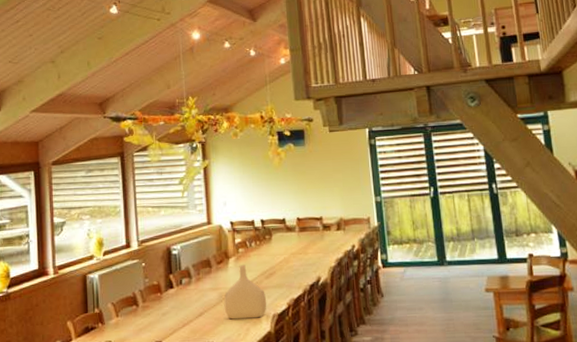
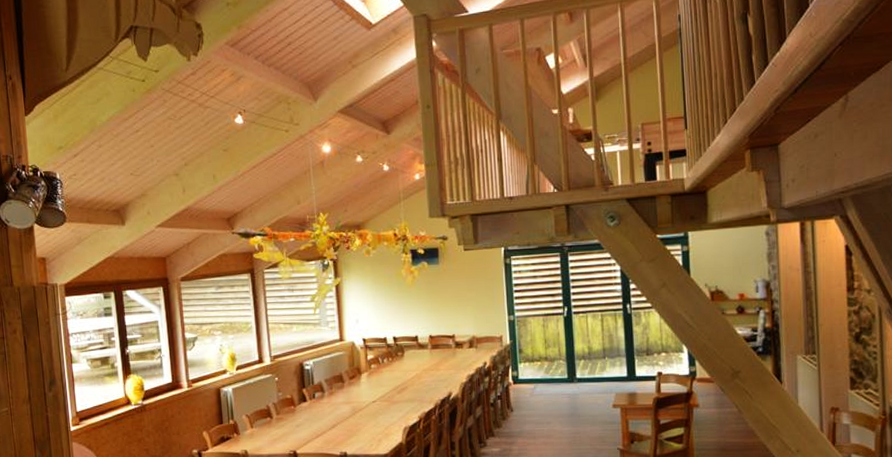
water jug: present [223,265,267,320] -> none [356,380,399,431]

